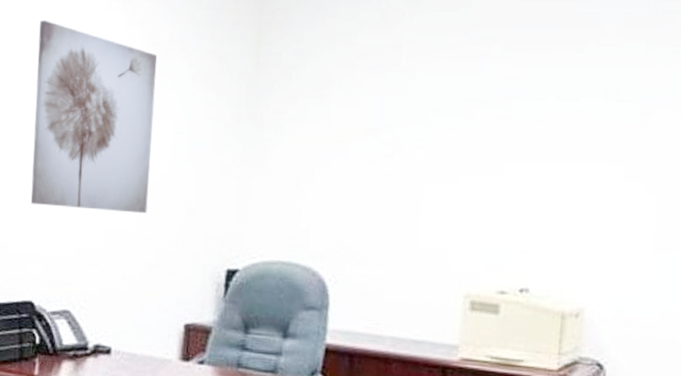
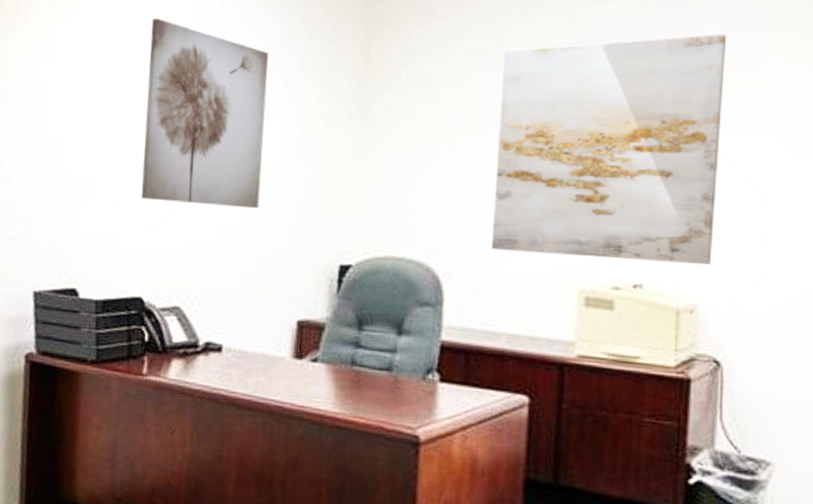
wall art: none [378,31,629,269] -> present [492,34,727,265]

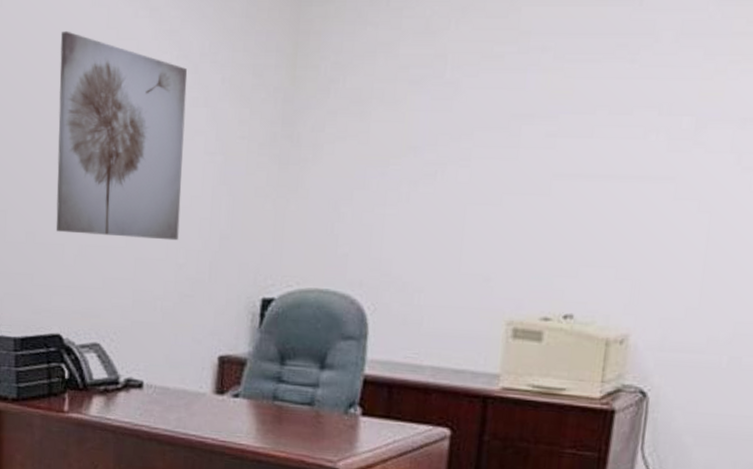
wall art: present [492,34,727,265] -> none [419,39,686,293]

